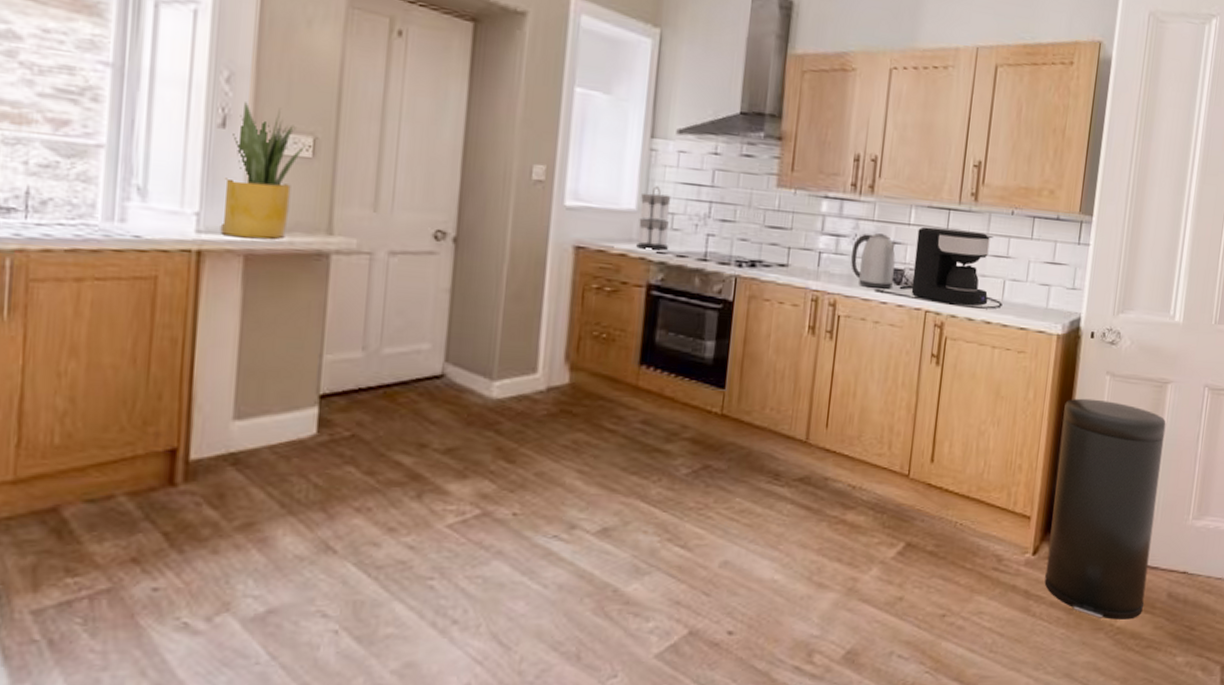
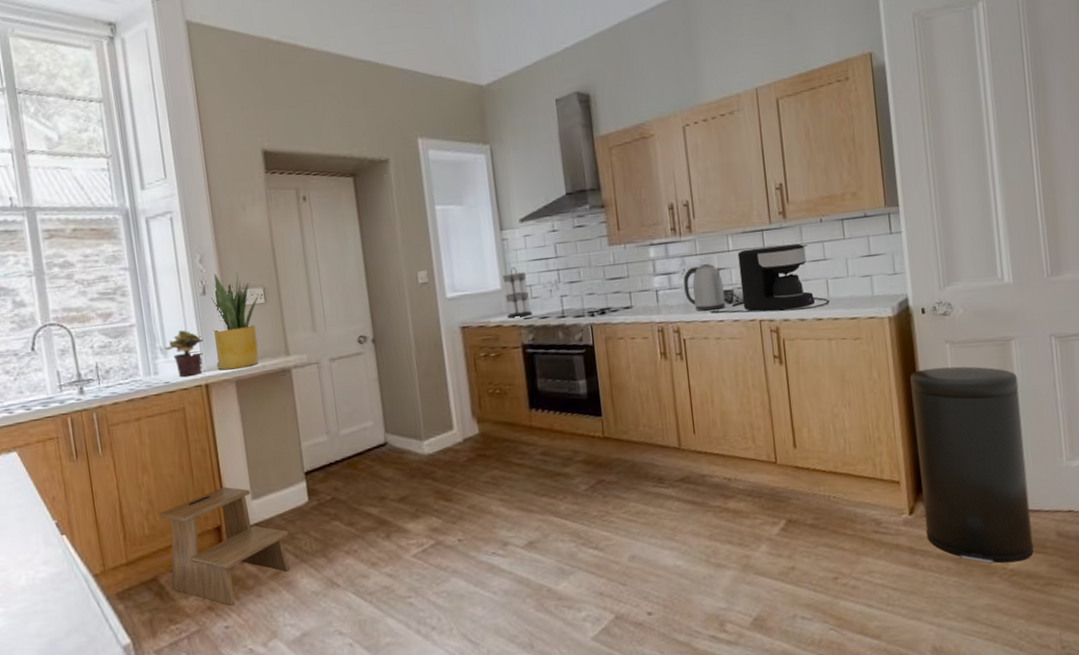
step stool: none [79,395,278,560] -> present [159,486,291,606]
potted plant: none [145,167,208,235] -> present [165,330,204,377]

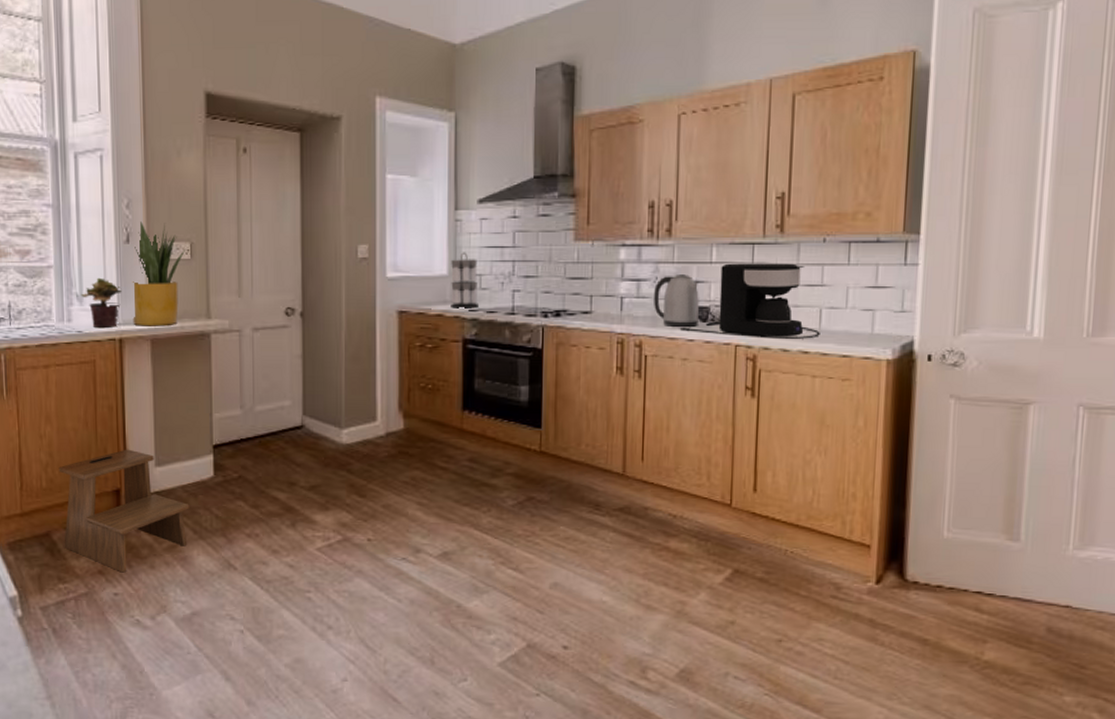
pedal bin: present [910,366,1034,565] -> none [892,424,1031,654]

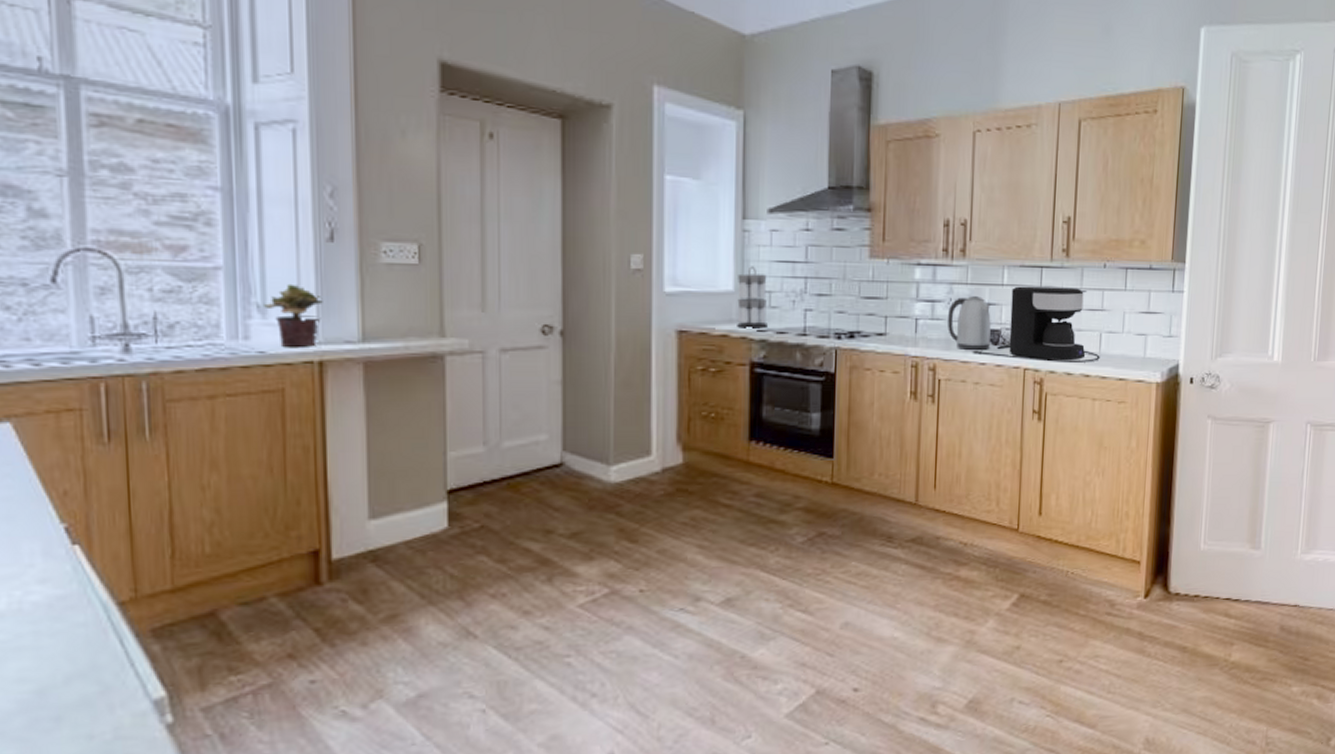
step stool: present [59,449,189,573] -> none [229,499,415,654]
planter: present [132,221,186,326] -> none [337,215,413,346]

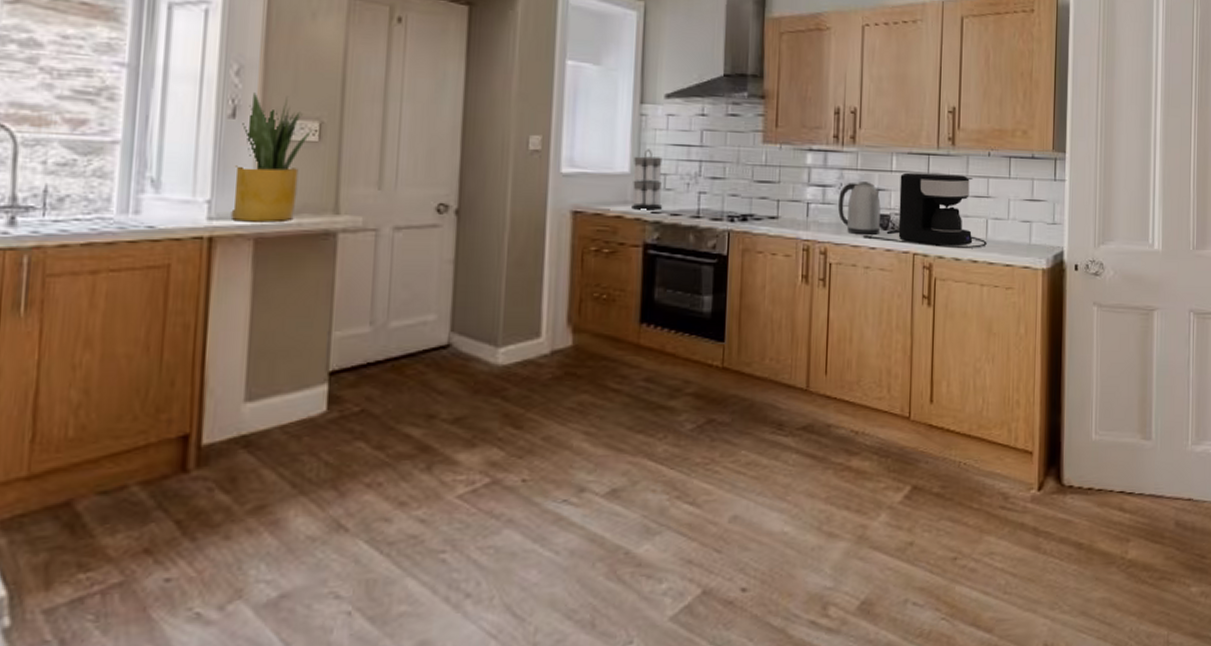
potted plant: present [264,283,323,347] -> none [158,158,219,222]
planter: none [337,215,413,346] -> present [230,93,314,223]

